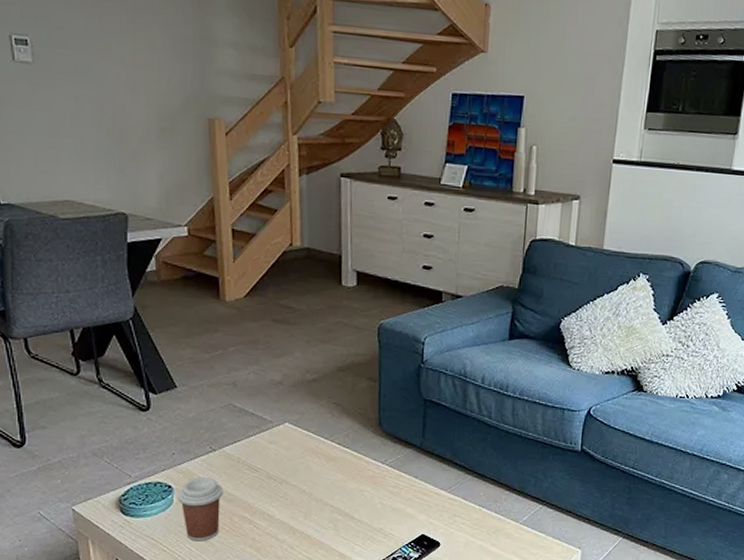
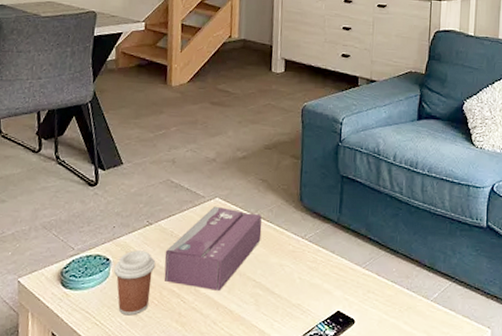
tissue box: none [232,431,338,516] -> present [164,206,262,291]

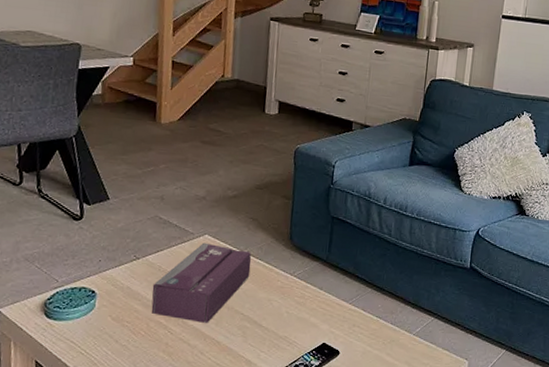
coffee cup: present [114,250,156,316] -> none [100,283,143,346]

